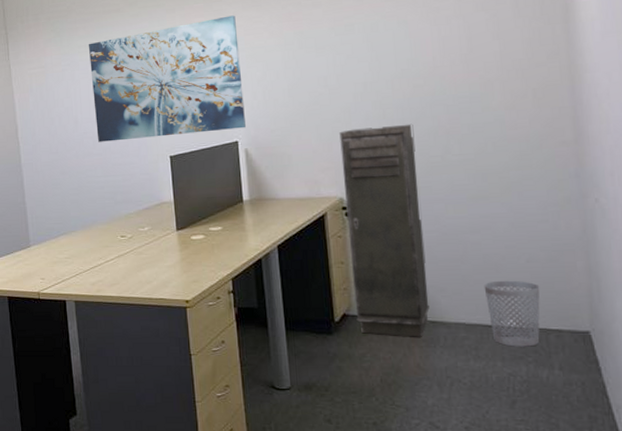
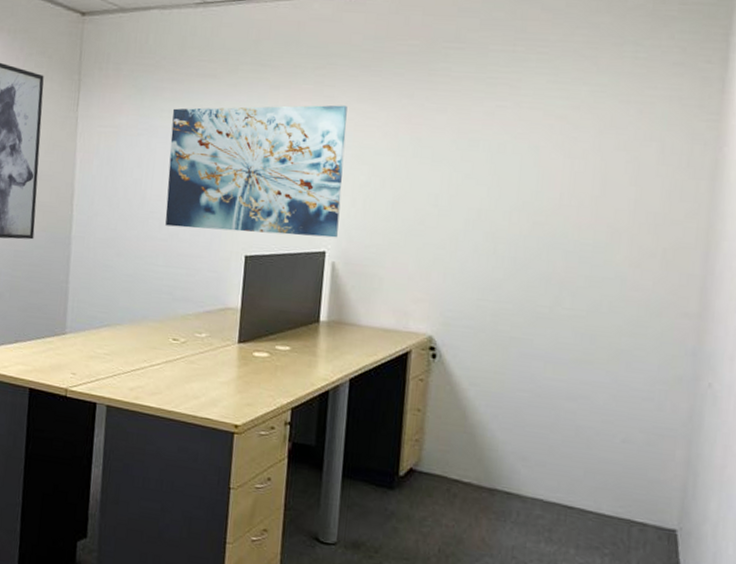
storage cabinet: present [339,123,430,337] -> none [423,259,525,508]
wastebasket: present [483,280,540,347] -> none [570,457,632,538]

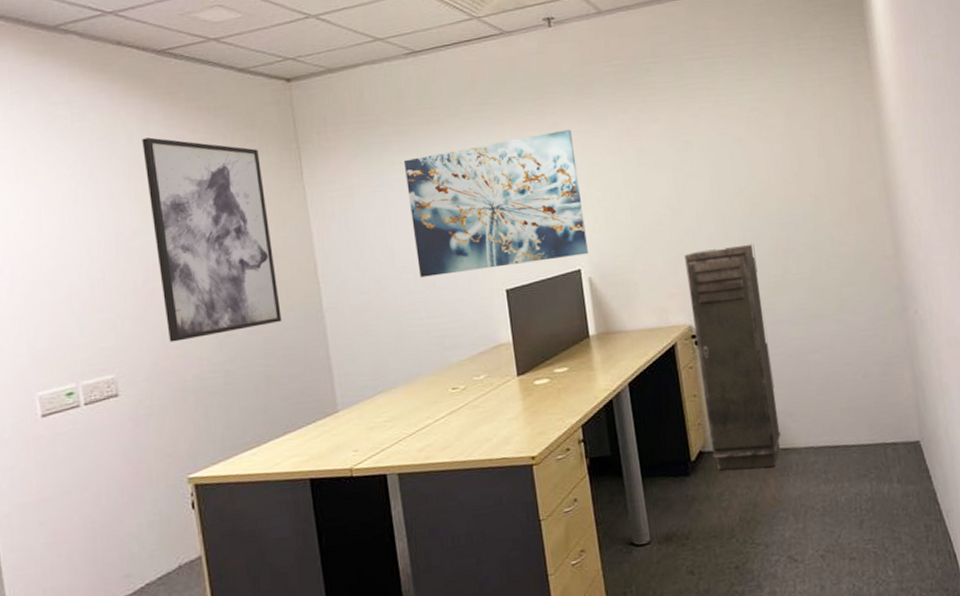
storage cabinet: none [423,259,525,508] -> present [684,243,781,471]

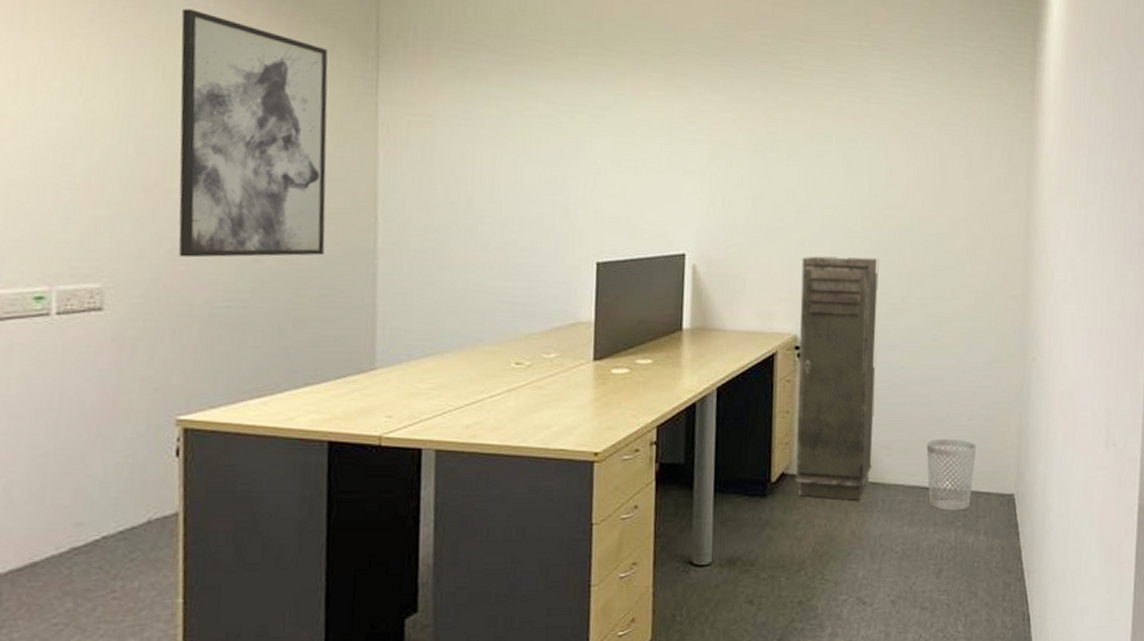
wall art: present [403,129,588,278] -> none [498,94,701,239]
wastebasket: none [827,397,879,466] -> present [926,438,977,511]

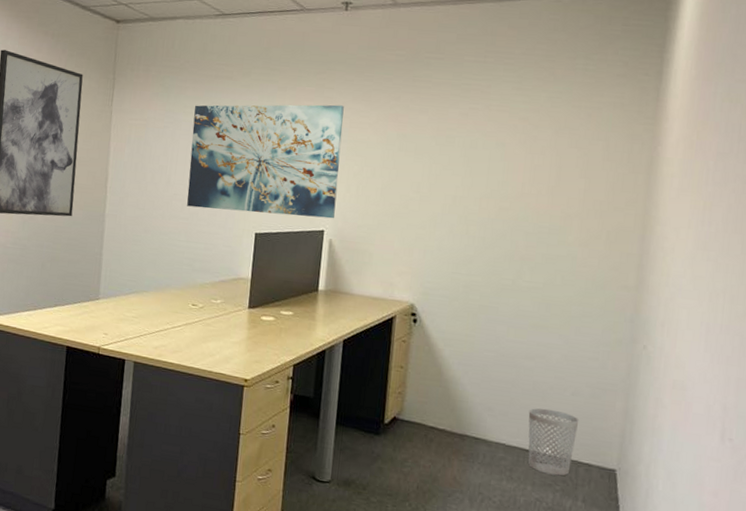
wall art: none [498,94,701,239] -> present [187,104,344,219]
storage cabinet: present [795,256,879,501] -> none [405,238,492,451]

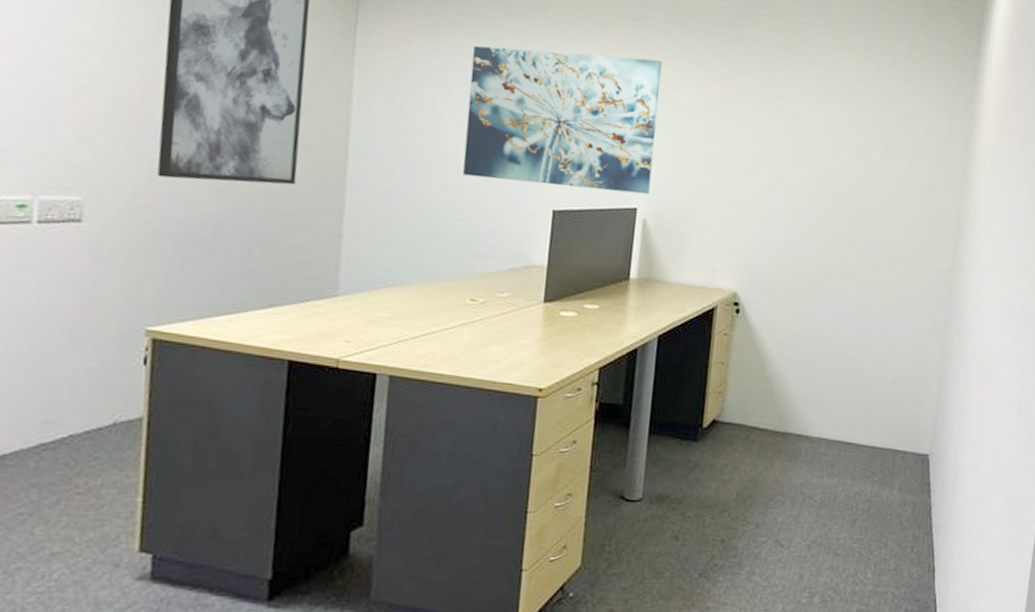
wastebasket: present [528,408,579,476] -> none [849,398,898,467]

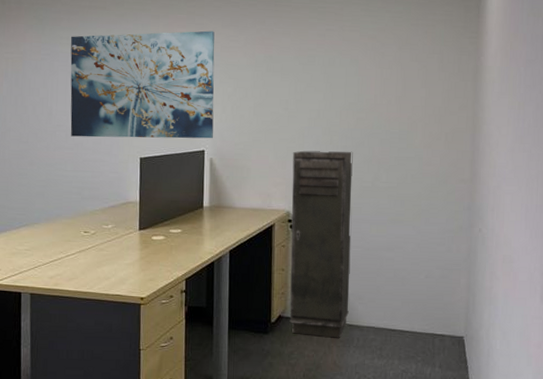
storage cabinet: none [725,219,819,450] -> present [289,150,353,338]

